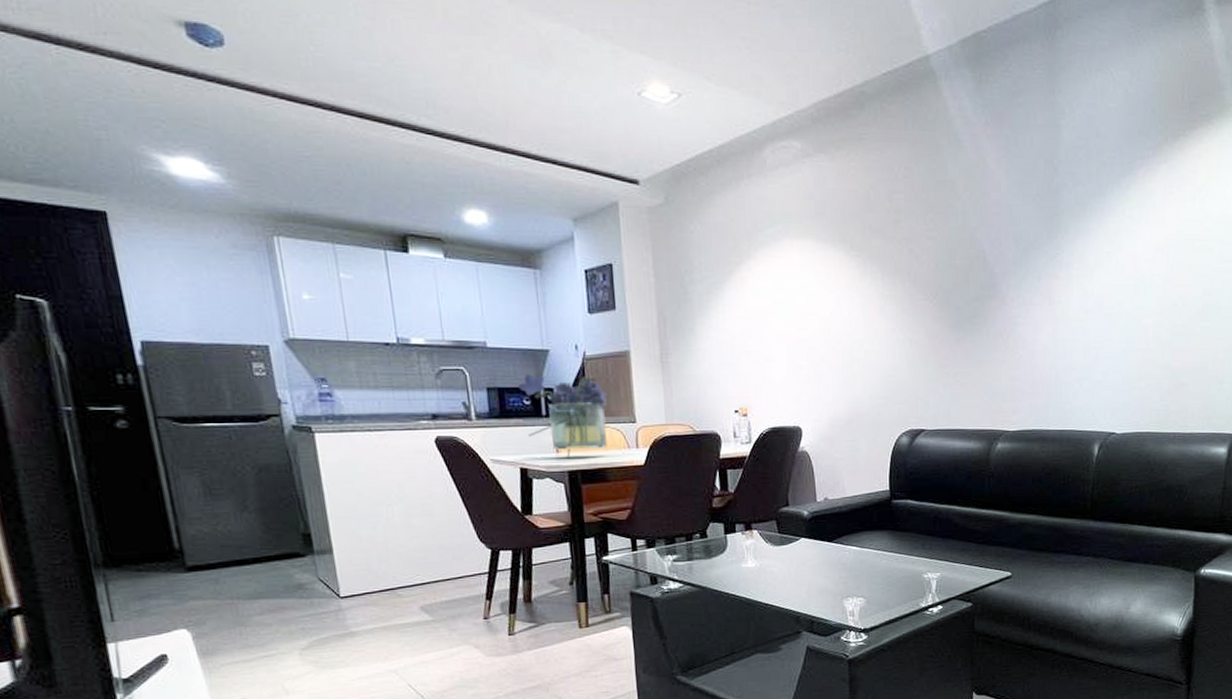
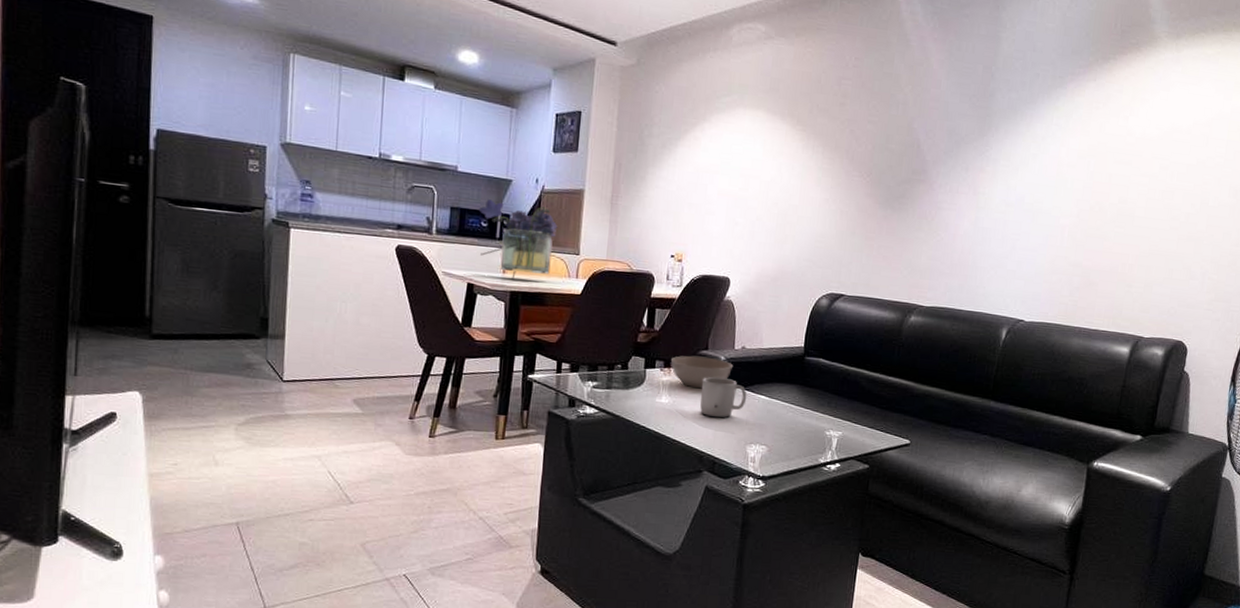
bowl: none [750,513,818,548] -> present [670,355,734,389]
mug: none [787,533,837,576] -> present [700,376,747,418]

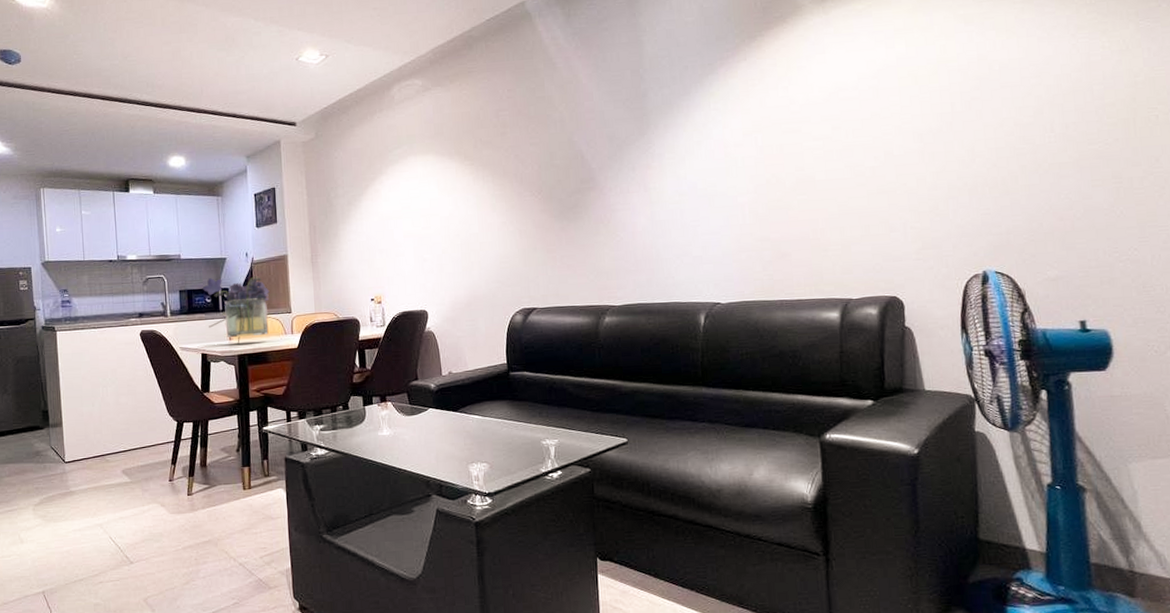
bowl: present [670,355,734,389] -> none [385,386,444,418]
mug: present [700,376,747,418] -> none [417,403,461,443]

